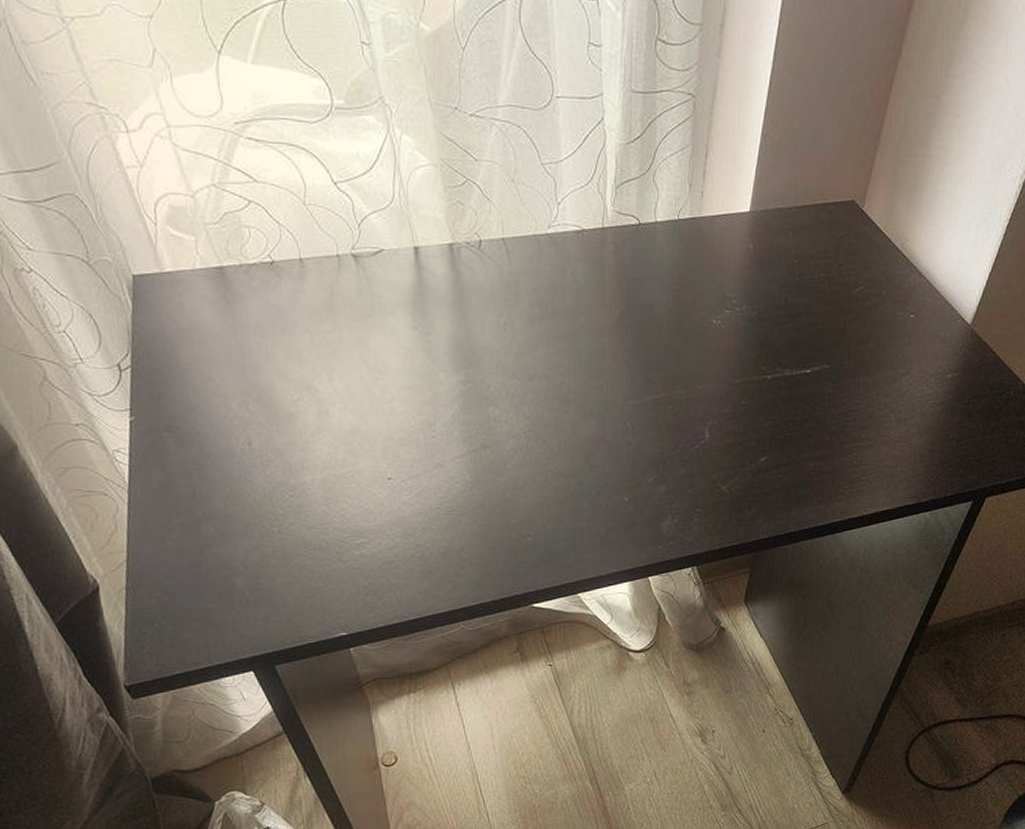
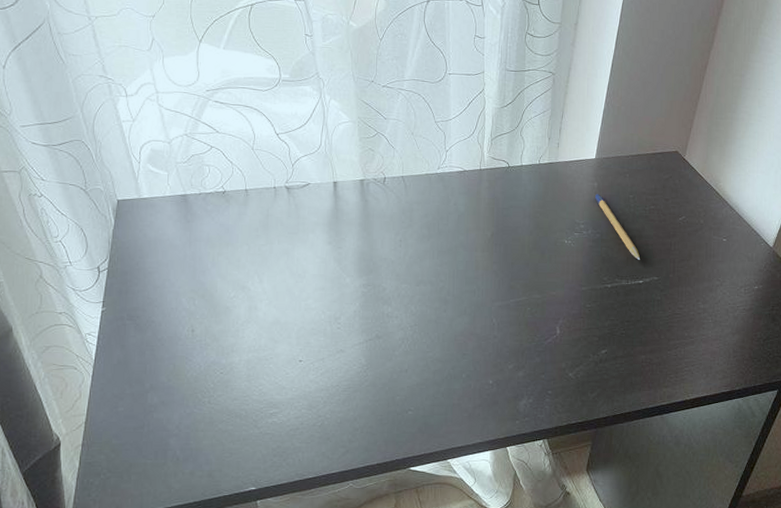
pencil: none [750,258,808,344] -> present [595,194,641,260]

